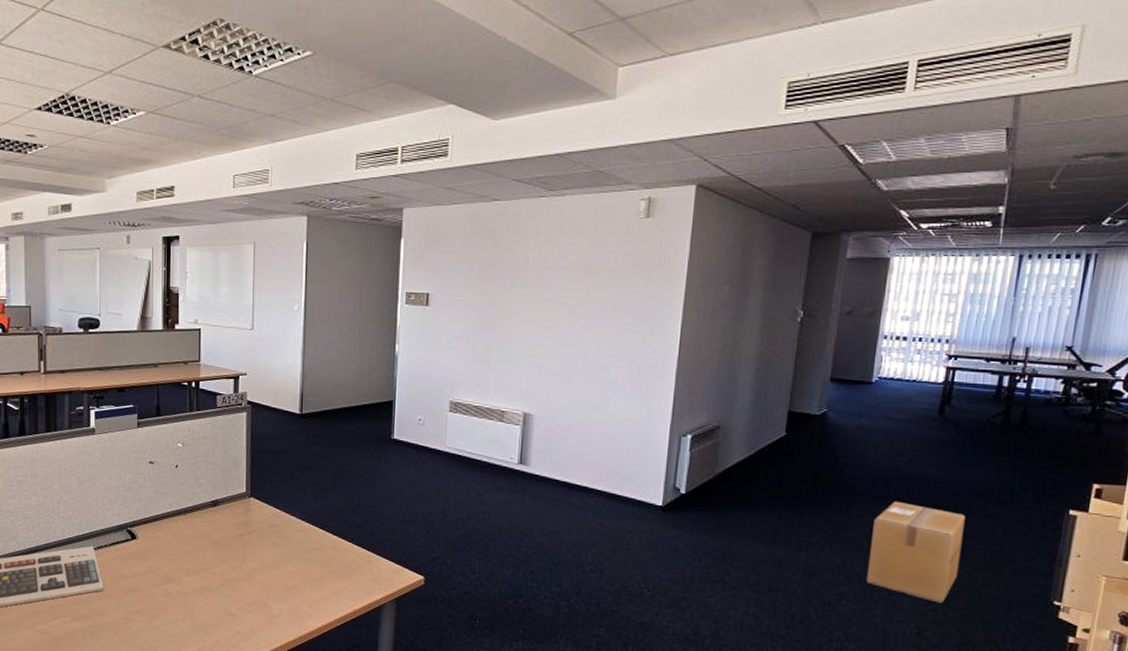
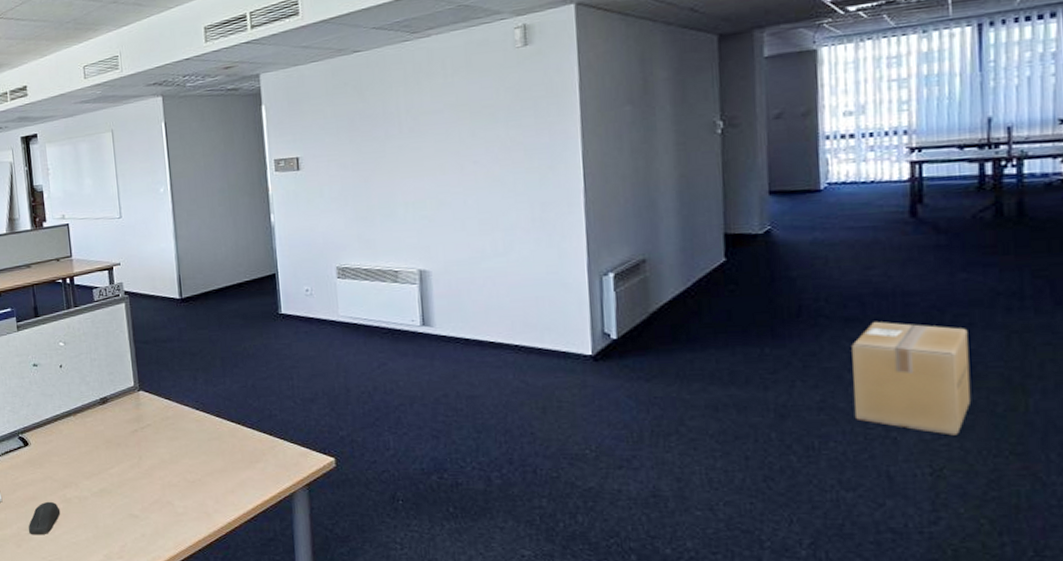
computer mouse: none [126,593,160,625] -> present [28,501,61,535]

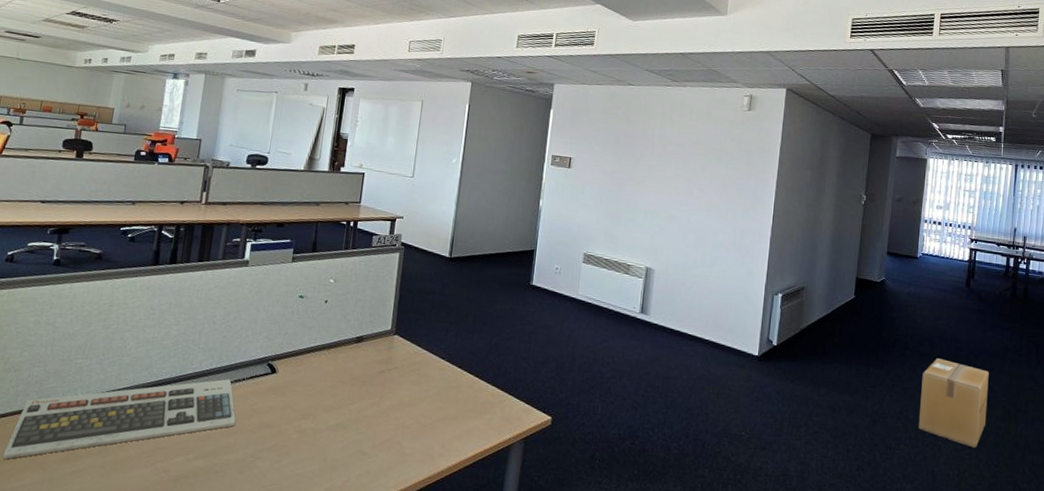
computer mouse: present [28,501,61,535] -> none [254,430,293,464]

